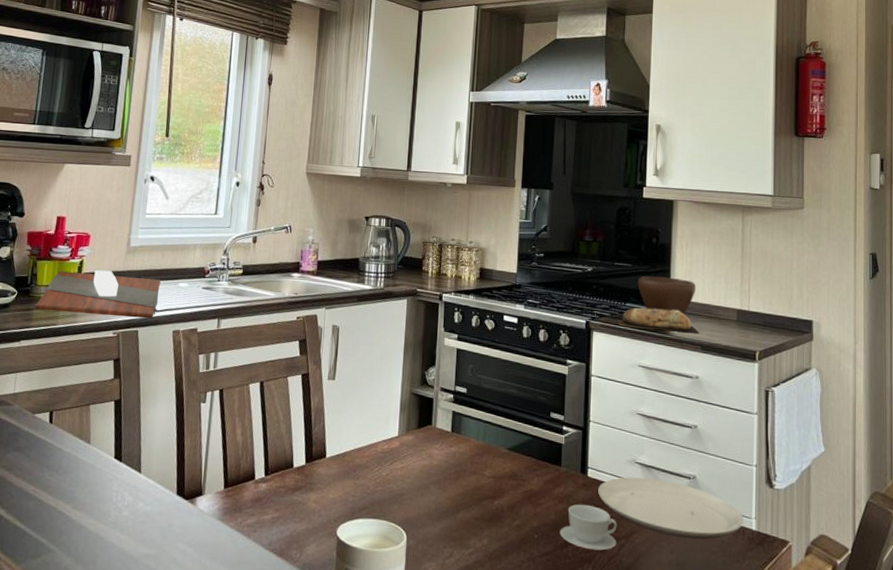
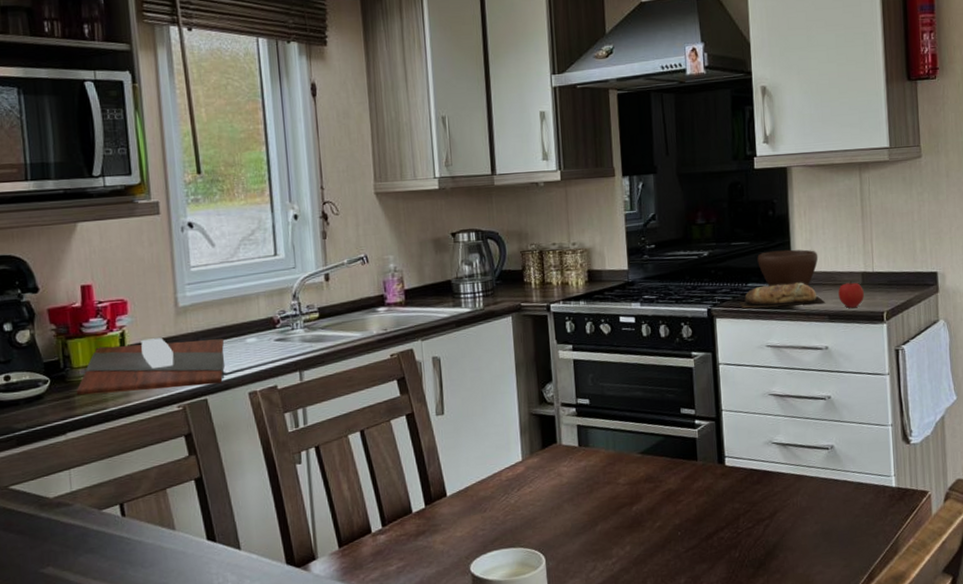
teacup: present [560,504,617,551] -> none [703,493,761,536]
plate: present [598,477,744,540] -> none [737,455,884,508]
fruit: none [713,315,738,342] -> present [838,280,864,308]

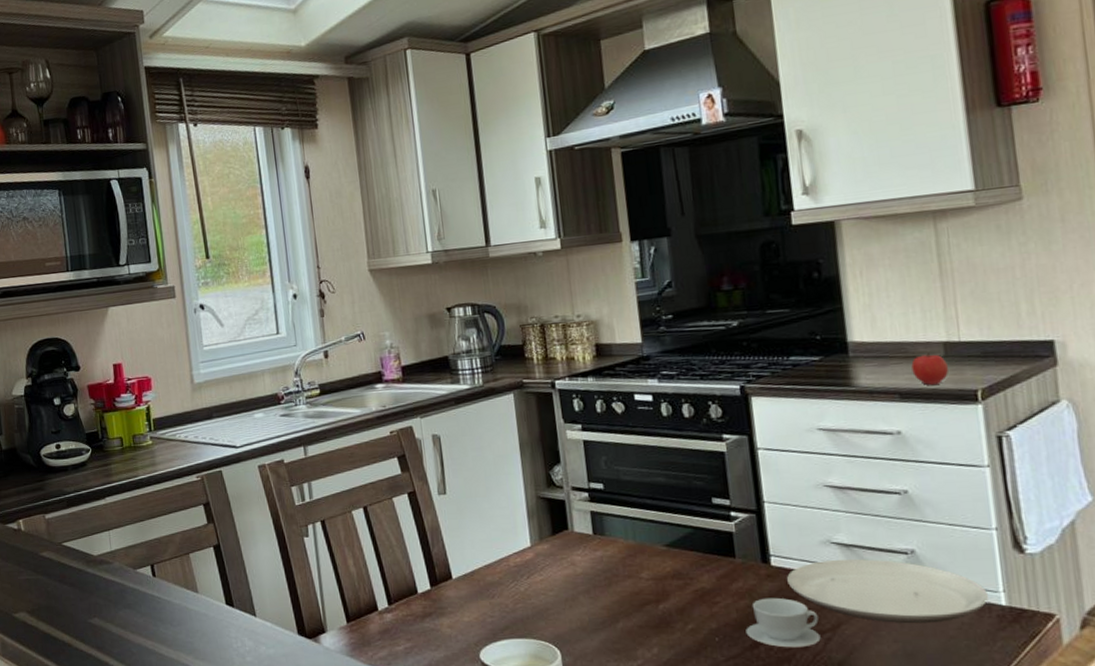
cutting board: present [76,338,225,396] -> none [112,412,236,464]
teacup: none [703,493,761,536] -> present [745,597,821,648]
plate: none [737,455,884,508] -> present [787,558,989,624]
bread loaf: present [739,282,825,309] -> none [779,354,894,386]
bowl: present [757,249,819,286] -> none [800,316,882,360]

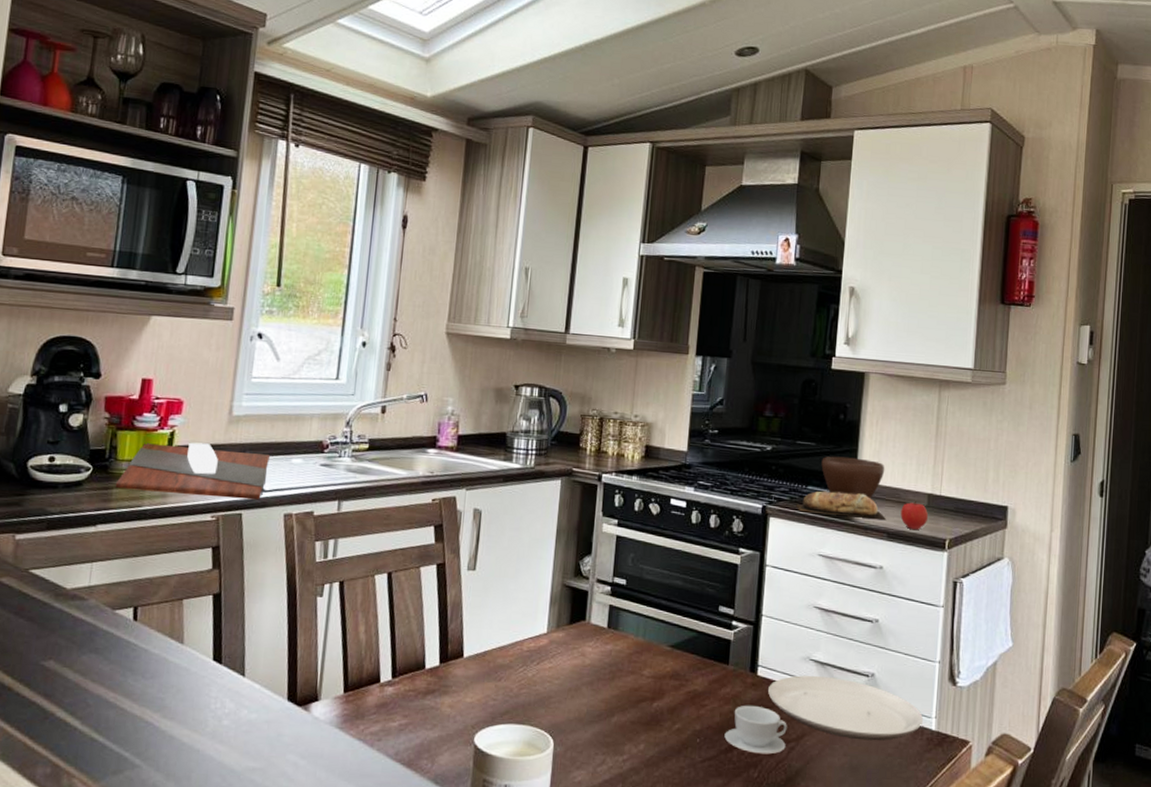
cutting board: none [112,412,236,464] -> present [115,442,271,500]
bread loaf: none [779,354,894,386] -> present [796,490,886,519]
bowl: none [800,316,882,360] -> present [821,456,885,499]

